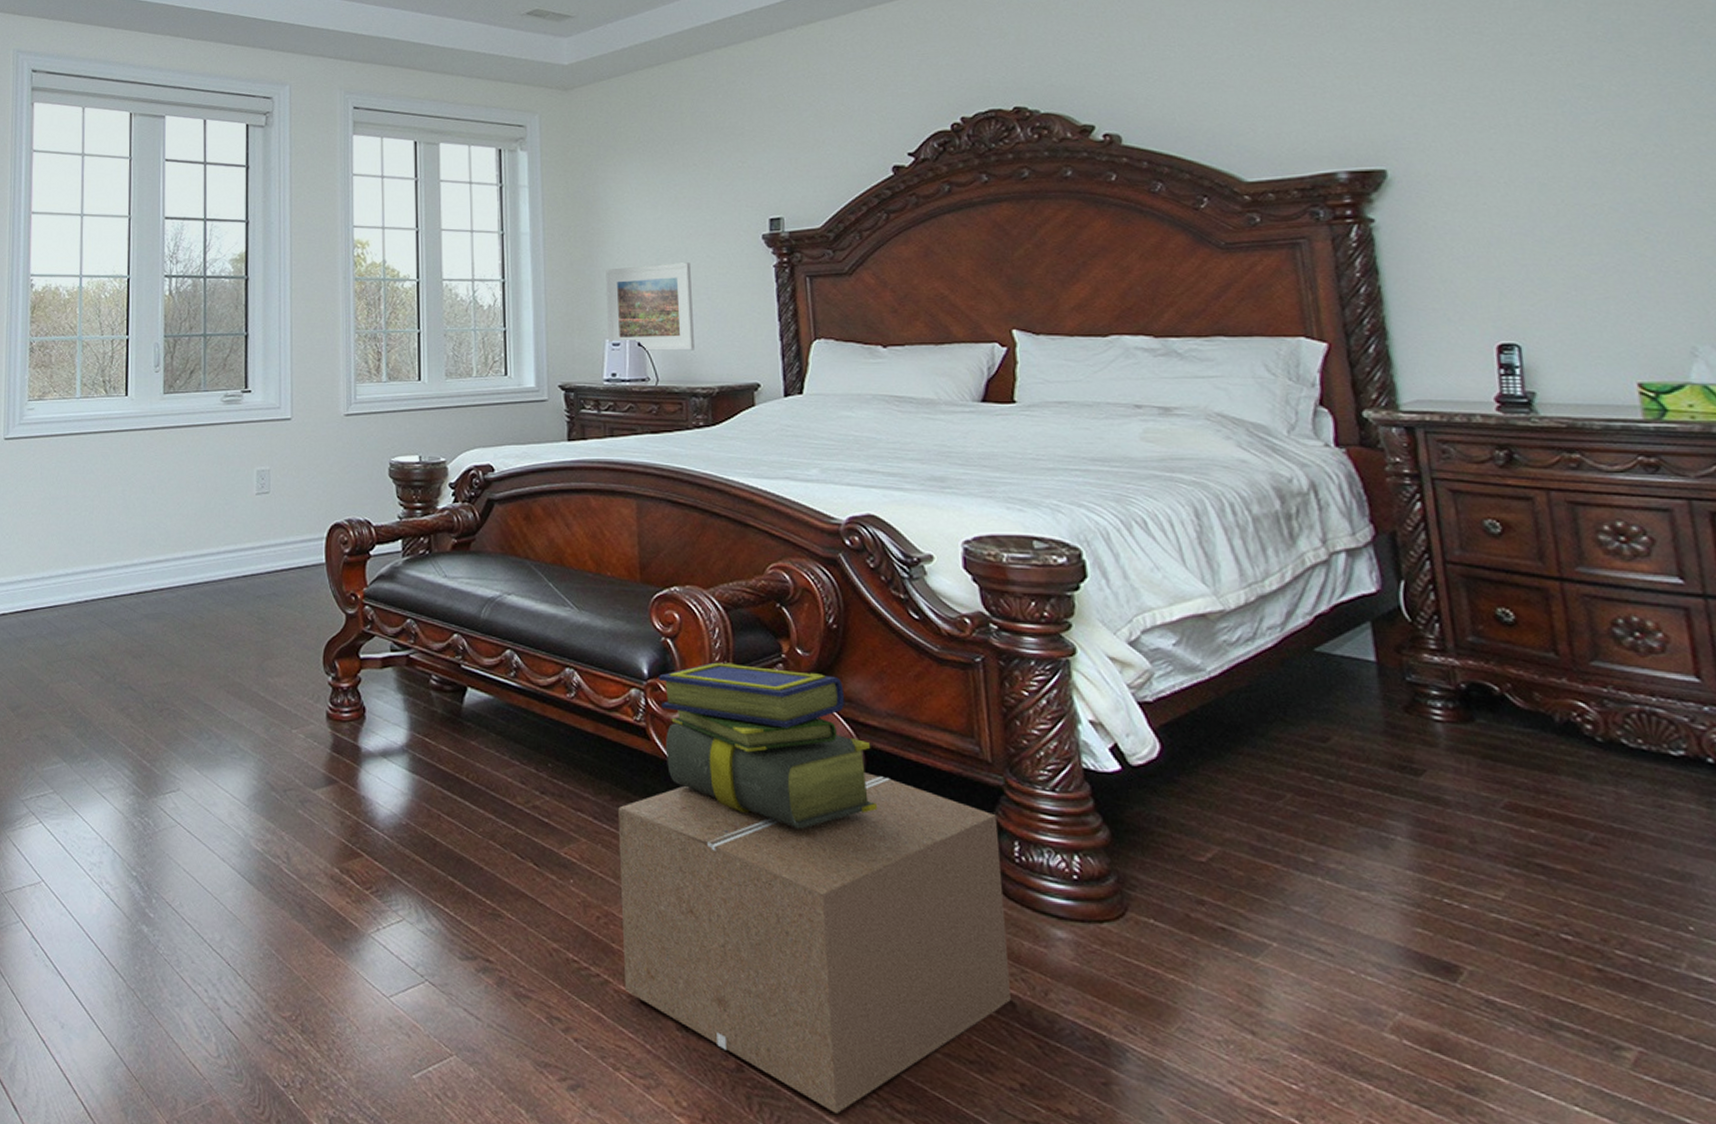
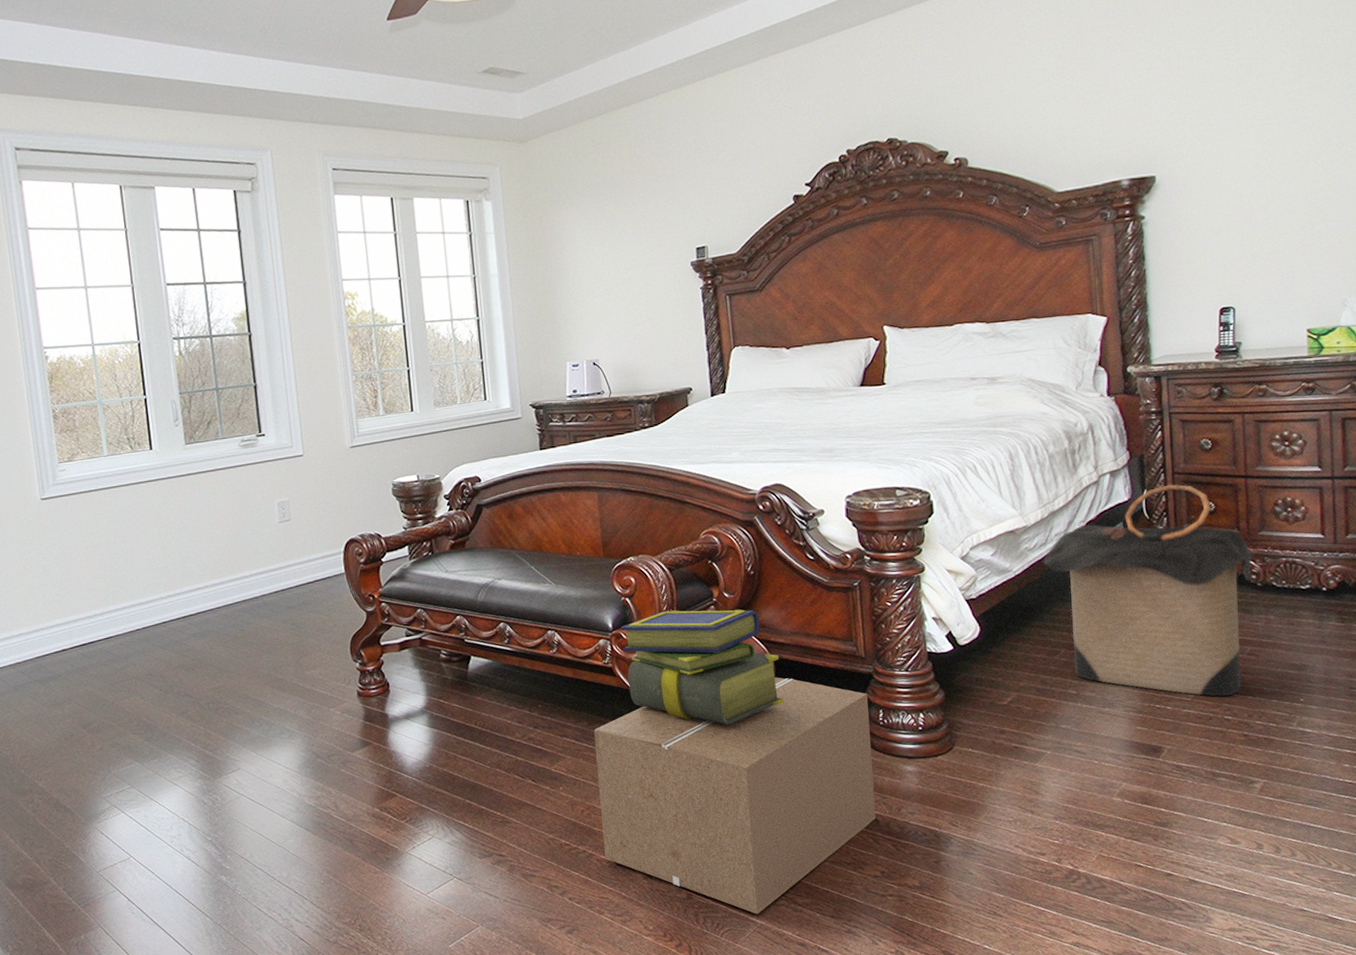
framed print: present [606,262,695,351] -> none [564,290,639,369]
laundry hamper: none [1251,577,1588,904] -> present [1043,484,1255,697]

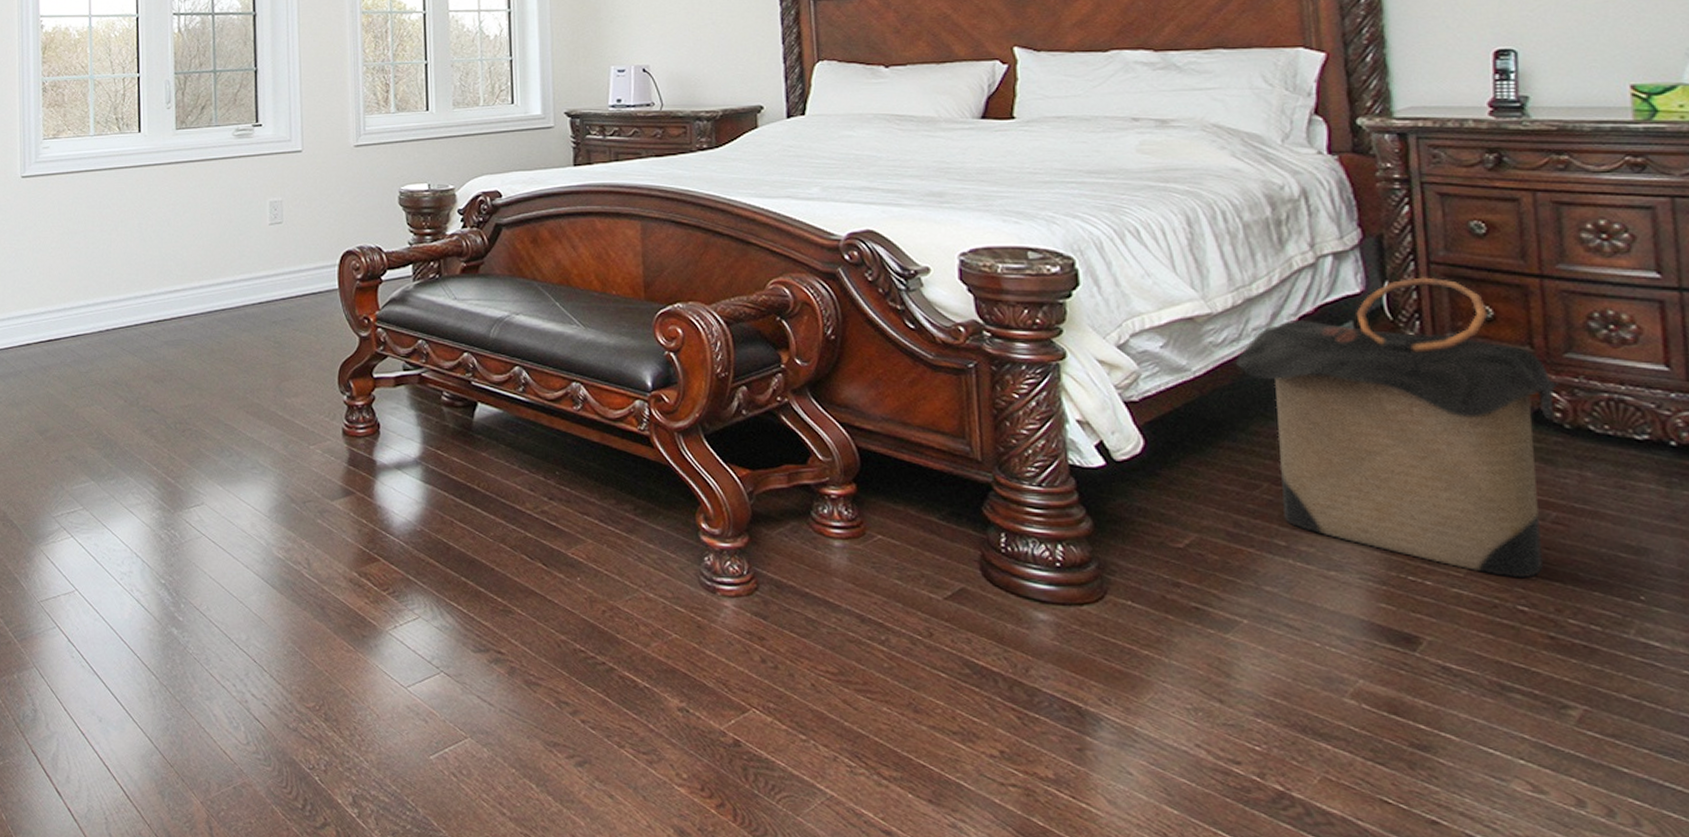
cardboard box: present [593,677,876,914] -> none [622,473,993,781]
stack of books: present [621,609,785,725] -> none [662,374,872,527]

